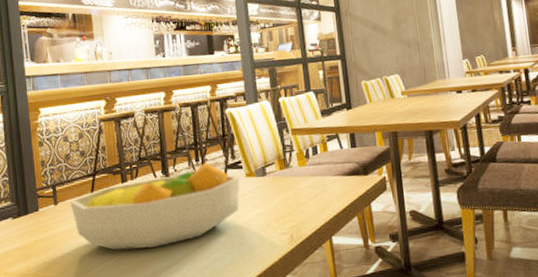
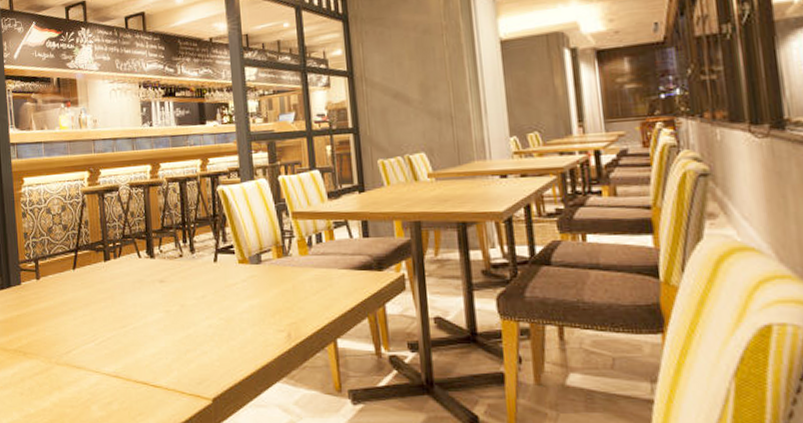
fruit bowl: present [70,162,240,251] -> none [52,244,232,334]

